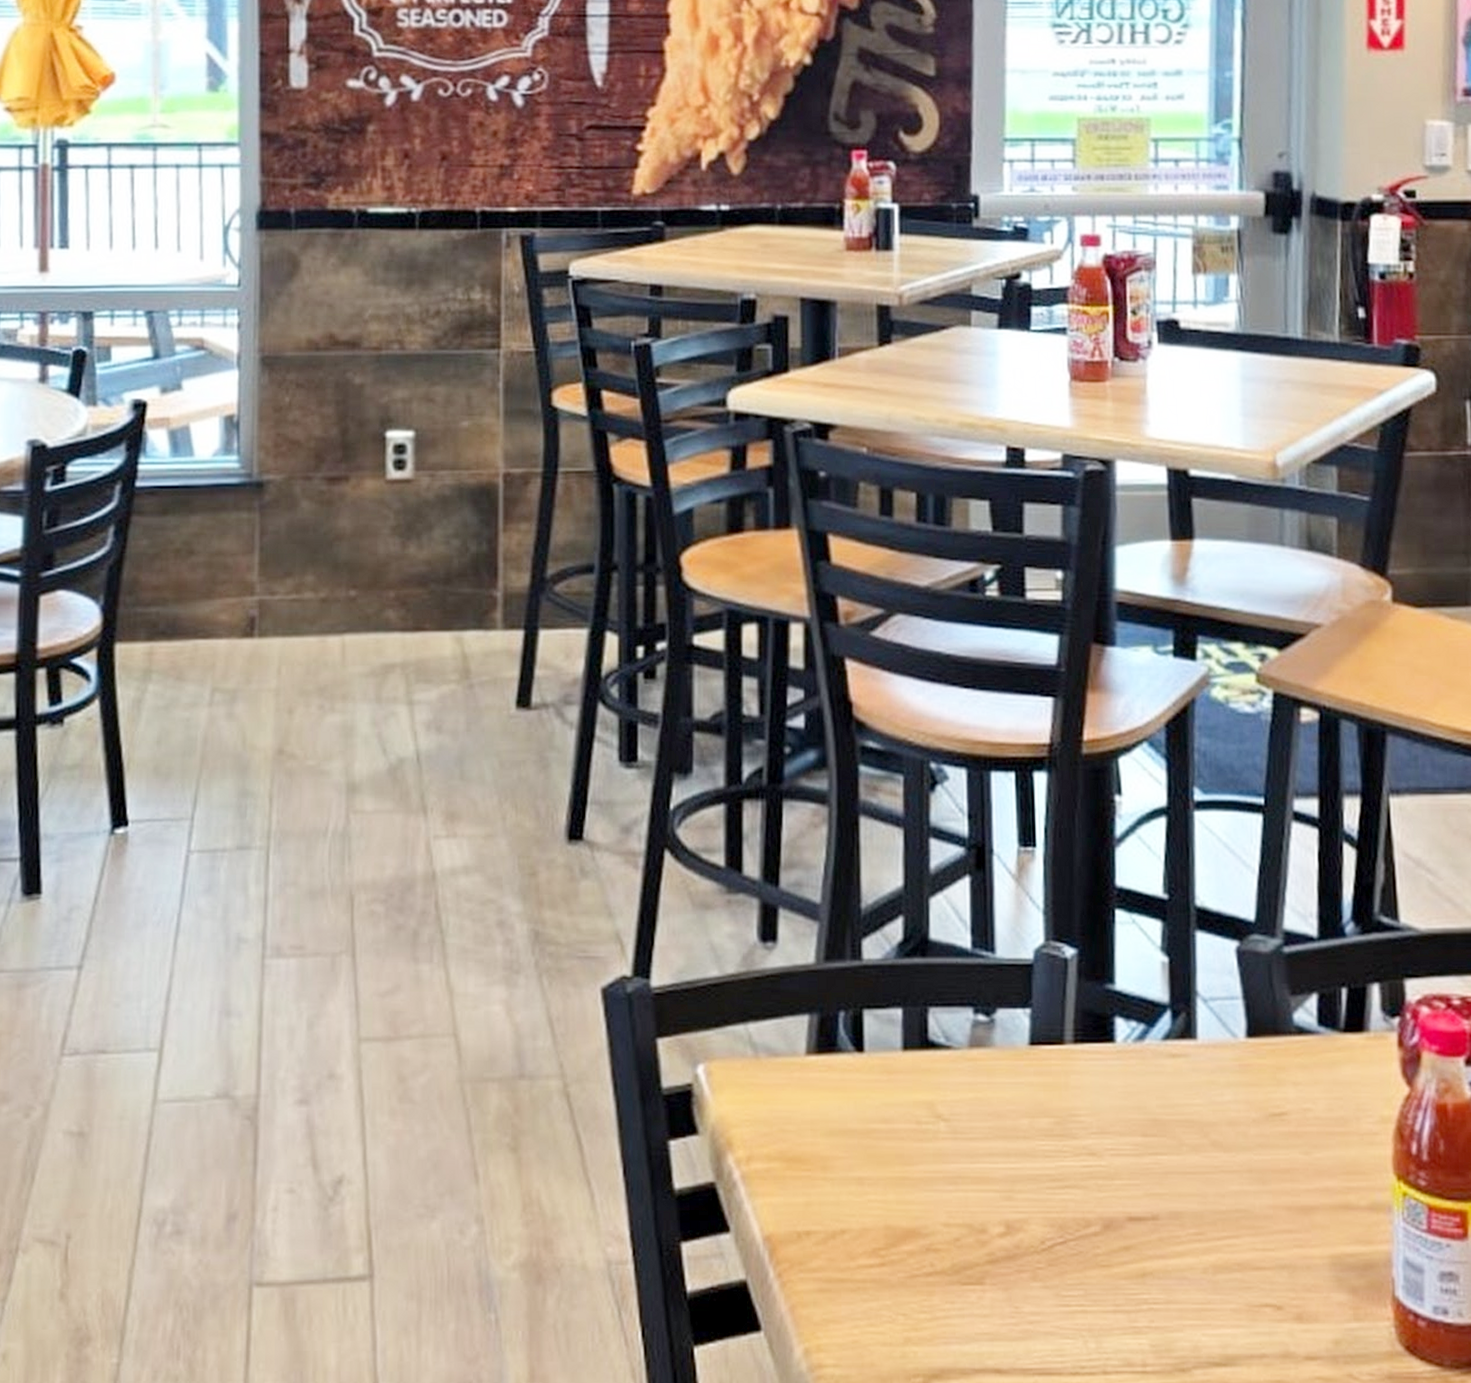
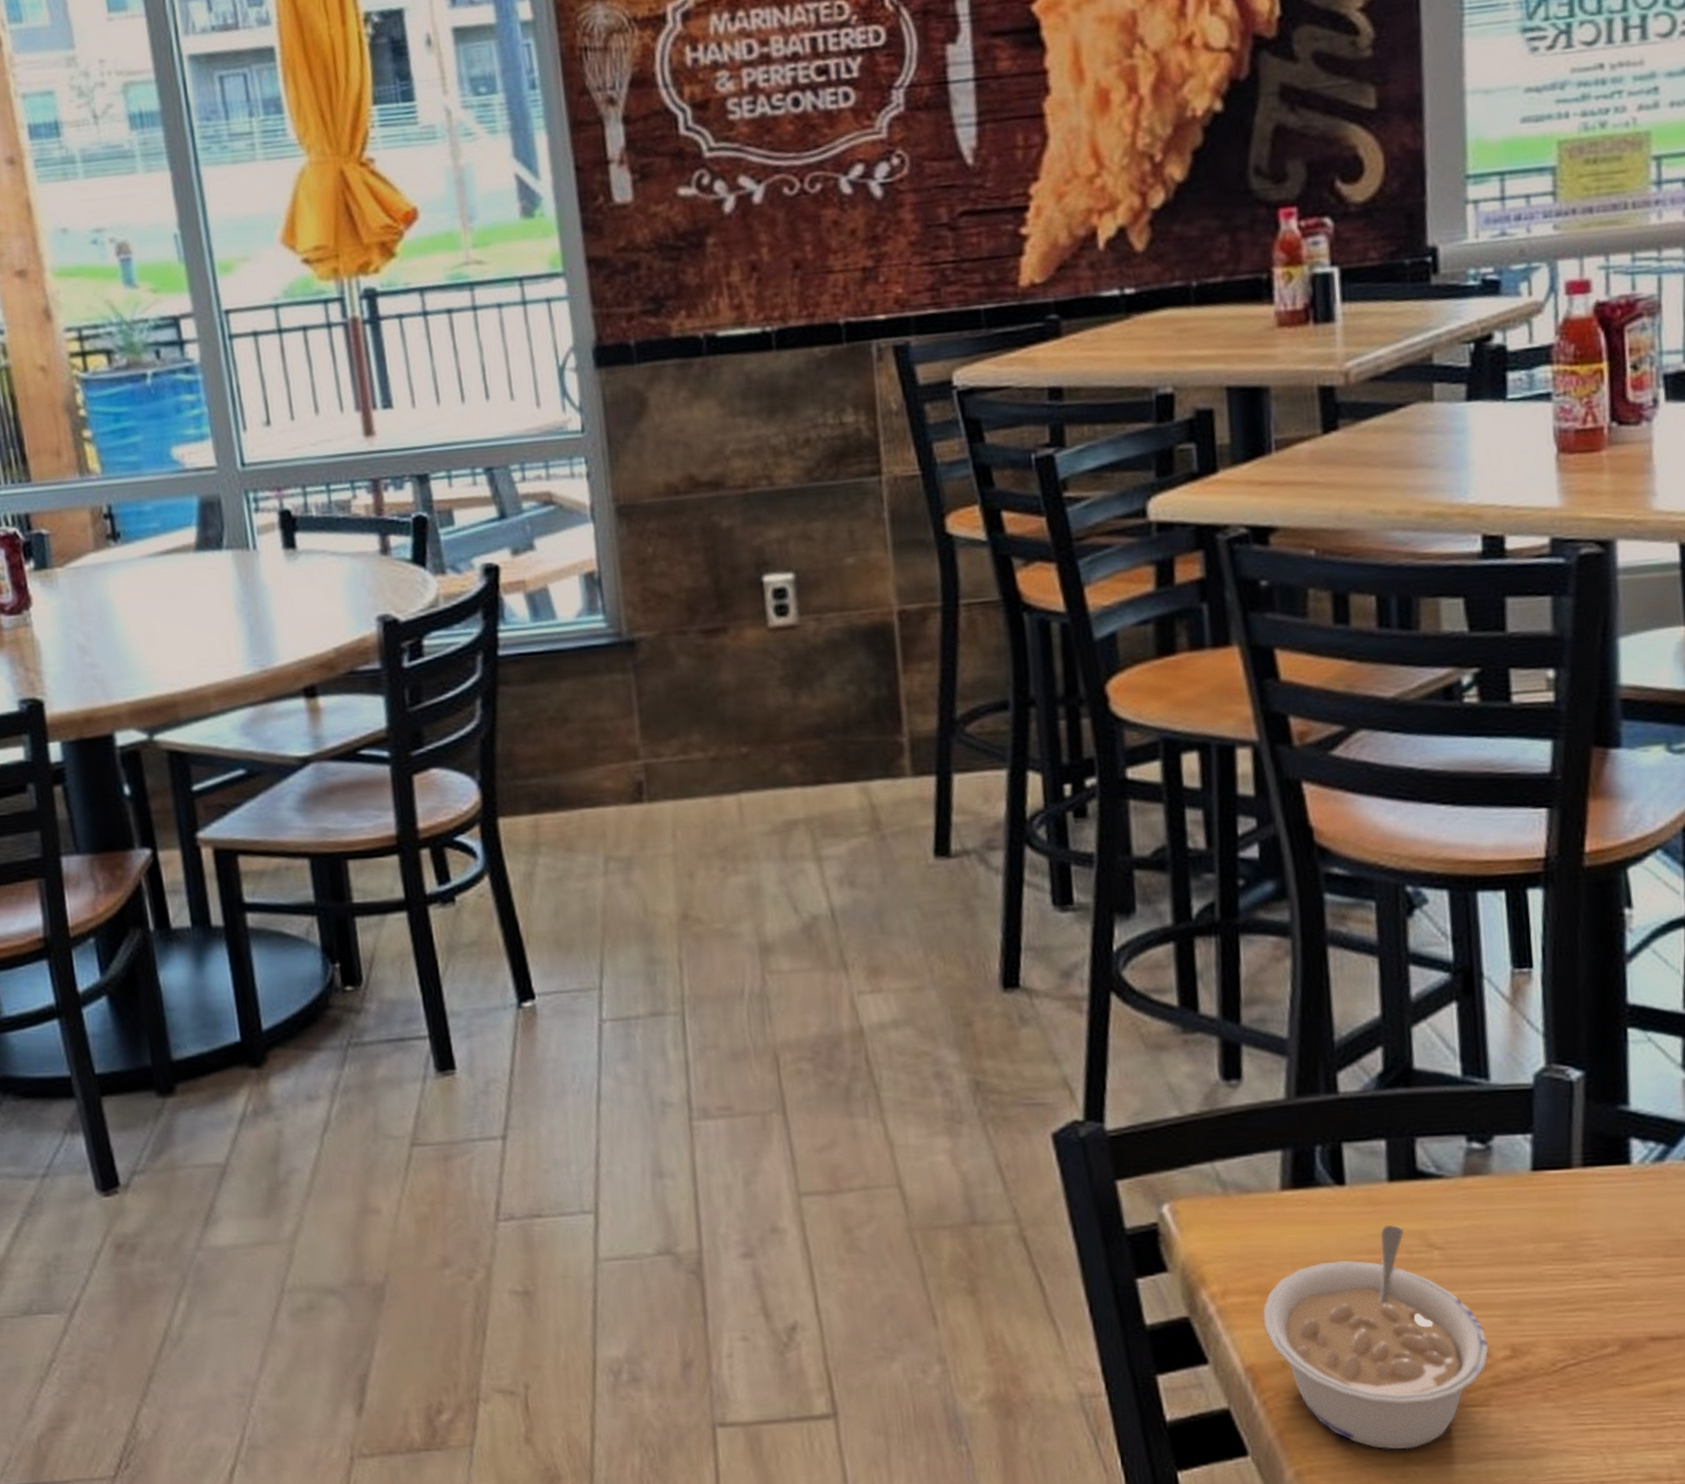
legume: none [783,1095,986,1328] -> present [1263,1225,1489,1450]

